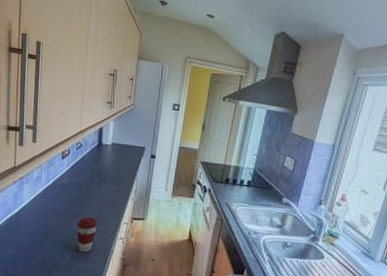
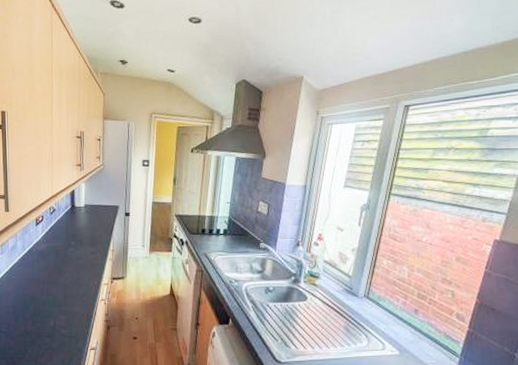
coffee cup: present [77,217,98,252] -> none [57,281,78,317]

